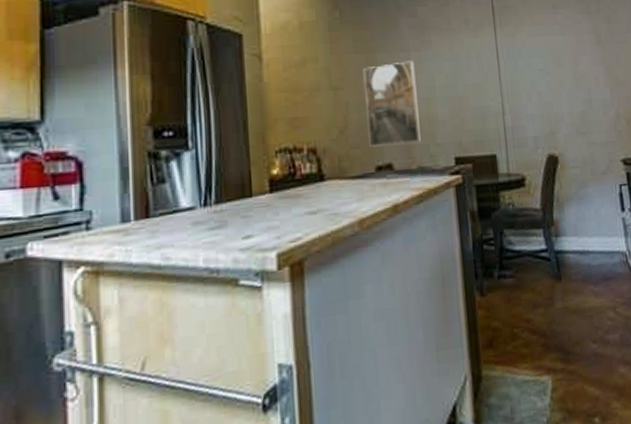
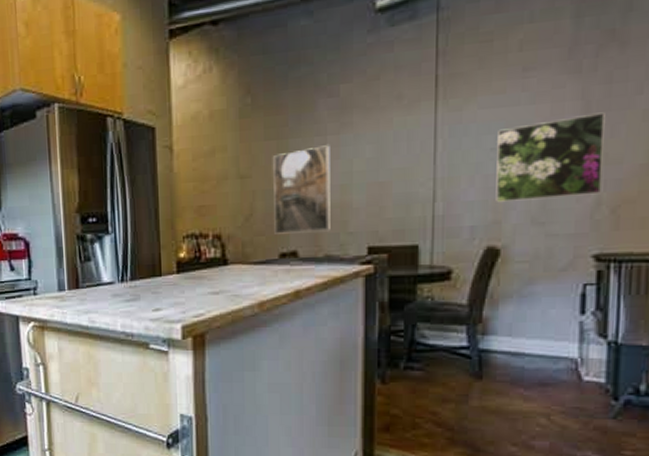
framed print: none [542,45,618,115] -> present [495,112,605,202]

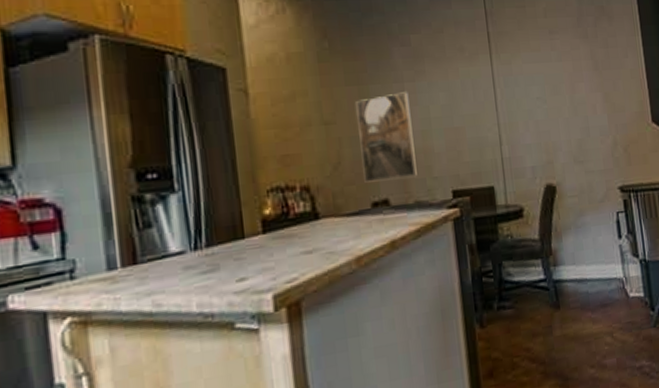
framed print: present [495,112,605,202] -> none [540,70,615,144]

